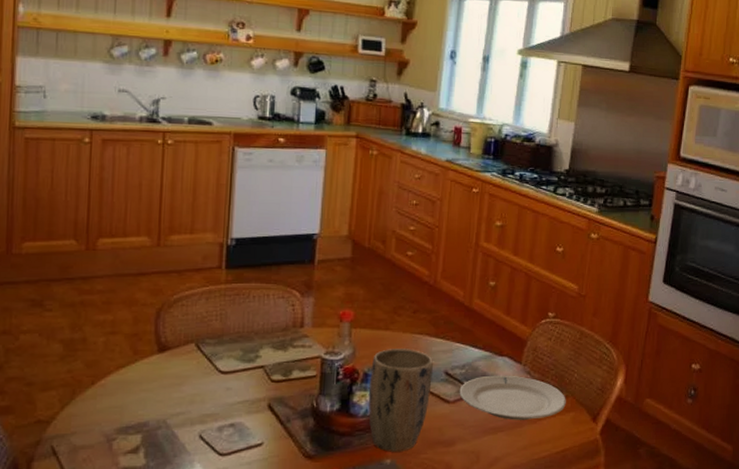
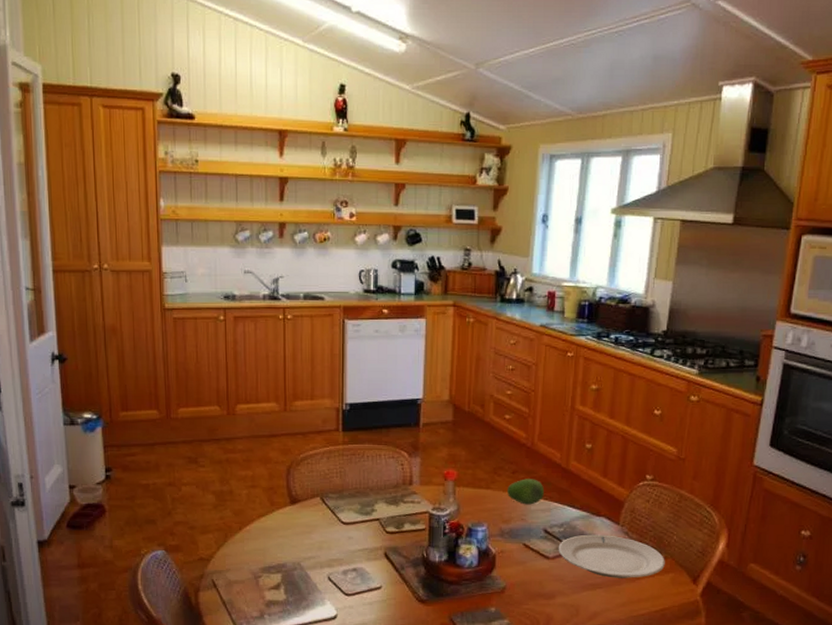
plant pot: present [368,349,433,452] -> none [473,506,532,601]
fruit: none [407,318,447,346] -> present [507,479,545,505]

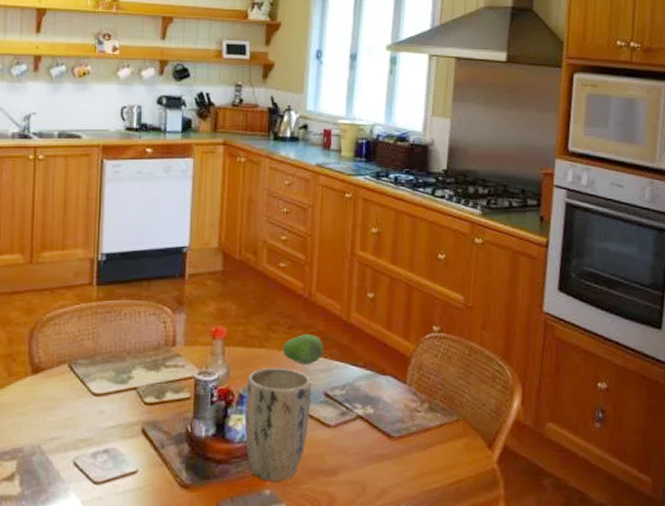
plant pot: none [473,506,532,601] -> present [244,368,311,482]
plate: present [558,534,665,578] -> none [340,396,457,447]

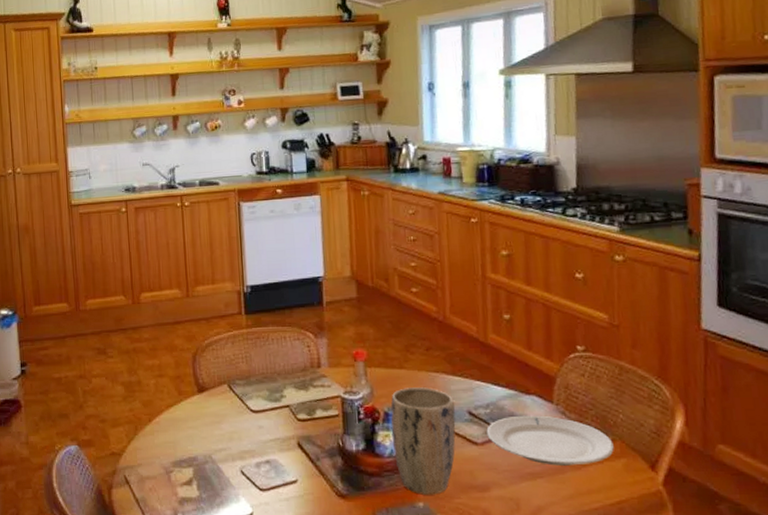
fruit: present [283,334,325,365] -> none [422,355,464,384]
plate: none [340,396,457,447] -> present [486,415,614,466]

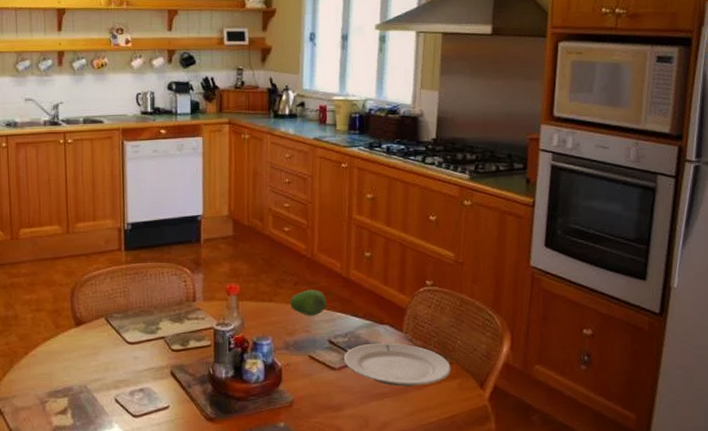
plant pot: present [390,387,456,495] -> none [258,319,317,416]
fruit: none [422,355,464,384] -> present [290,289,327,316]

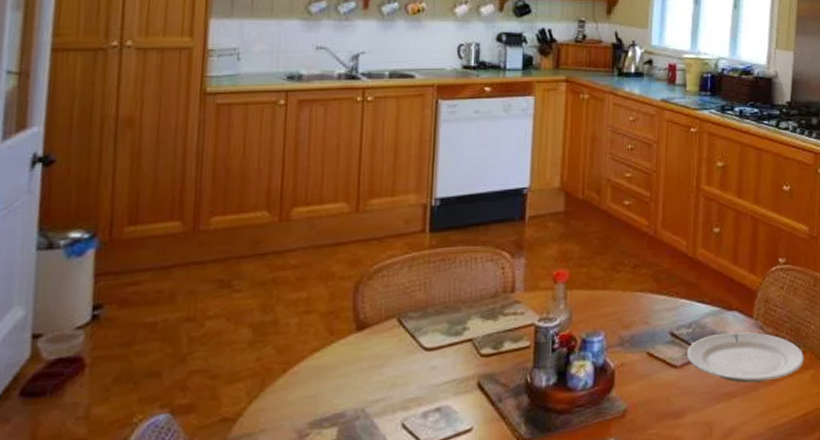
fruit: present [290,289,327,316] -> none [628,273,670,305]

